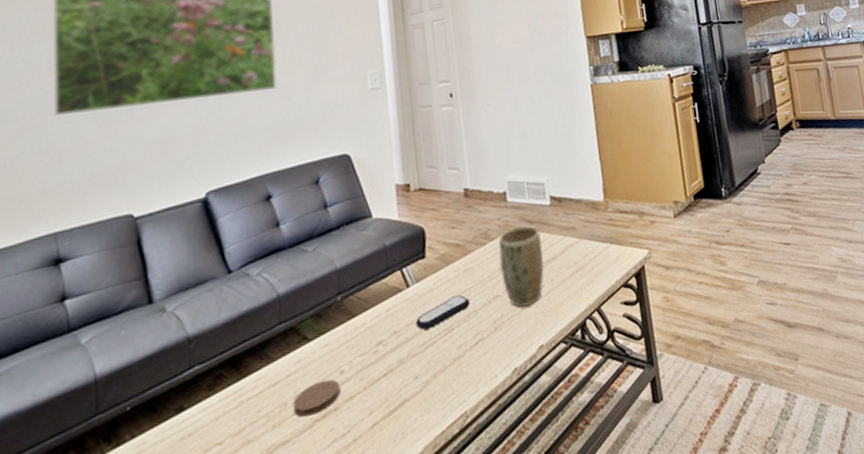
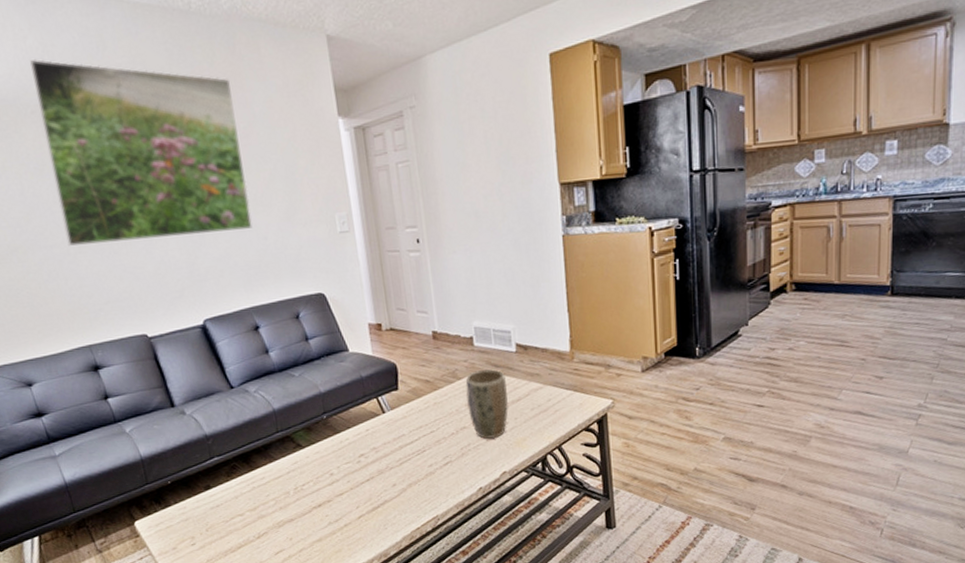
coaster: present [292,378,340,417] -> none [294,478,331,504]
remote control: present [416,294,469,330] -> none [392,423,439,449]

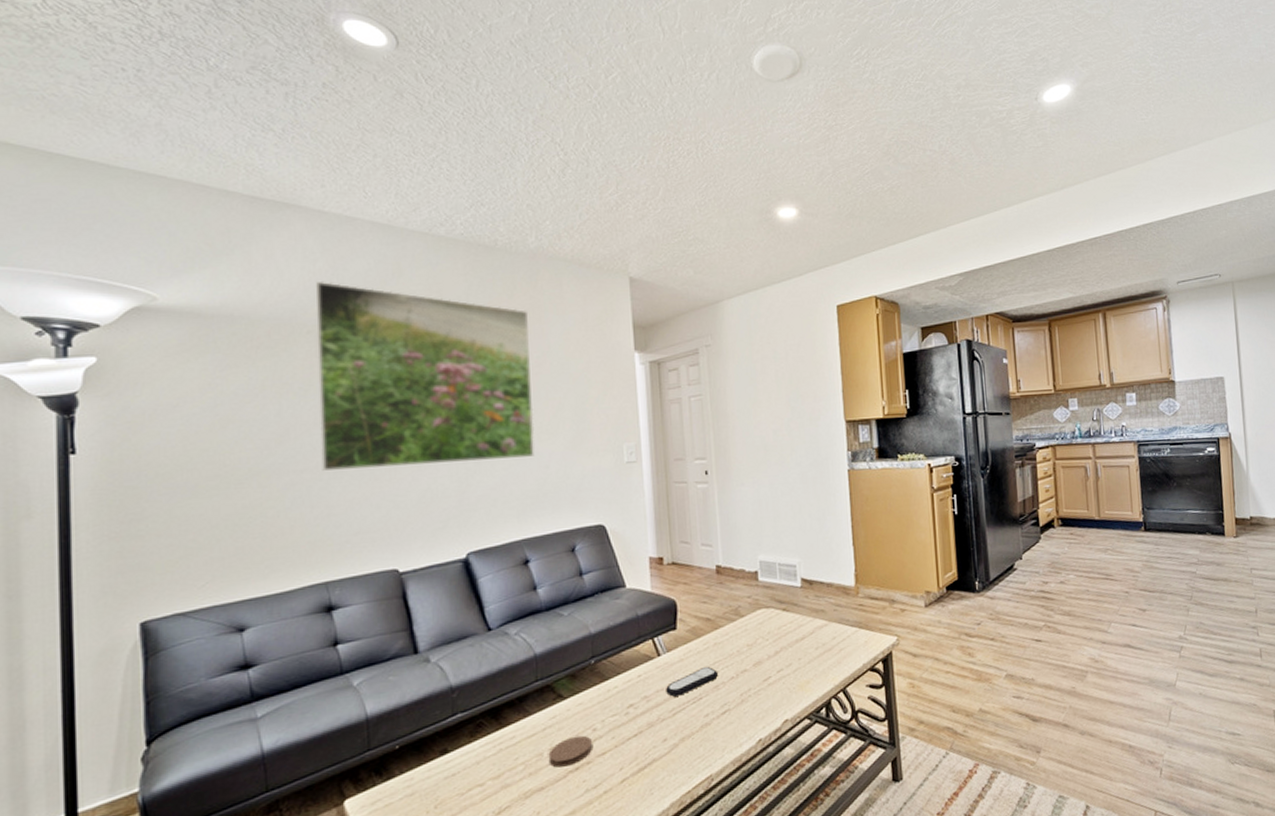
coaster: none [294,478,331,504] -> present [548,735,592,768]
remote control: none [392,423,439,449] -> present [666,666,718,697]
plant pot: present [465,368,509,440] -> none [748,604,793,683]

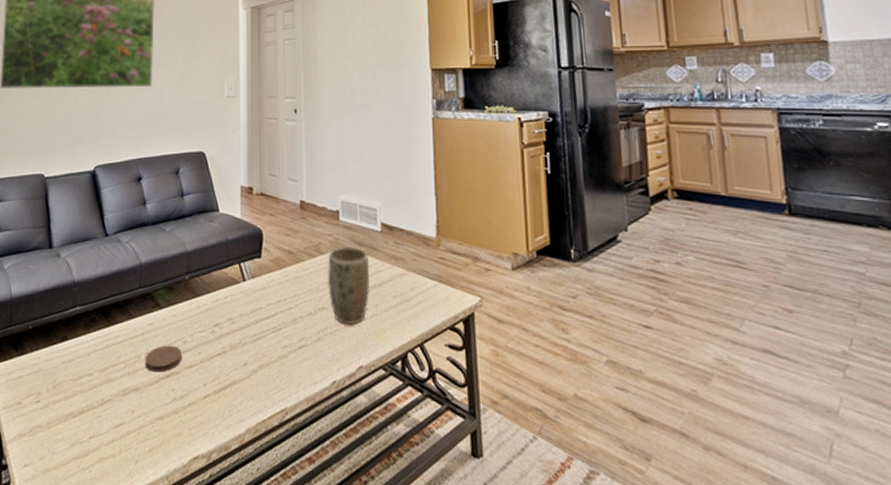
remote control: present [666,666,718,697] -> none [249,298,297,323]
plant pot: none [748,604,793,683] -> present [327,246,371,326]

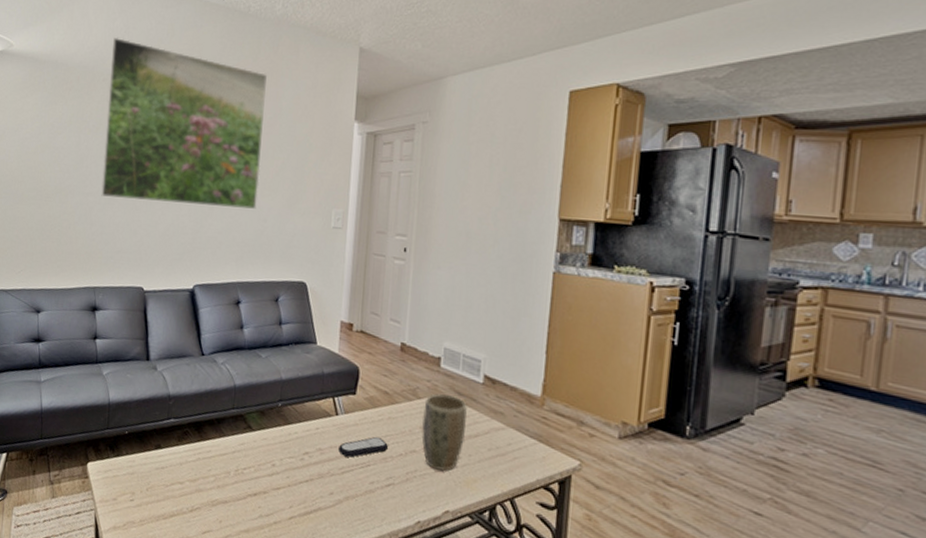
coaster: present [144,345,181,372] -> none [234,465,270,490]
remote control: none [249,298,297,323] -> present [339,436,388,458]

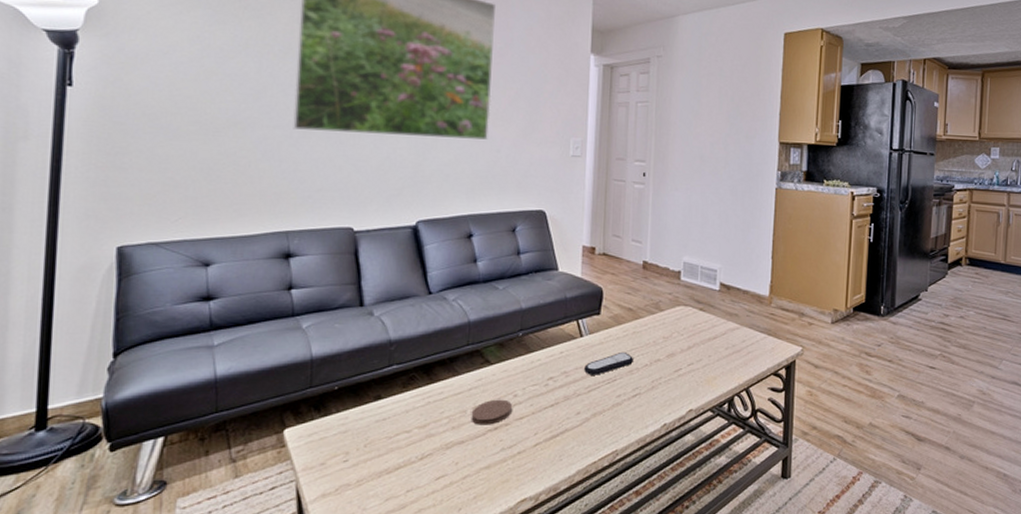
coaster: none [234,465,270,490] -> present [471,399,512,425]
plant pot: present [421,393,467,471] -> none [664,303,706,375]

